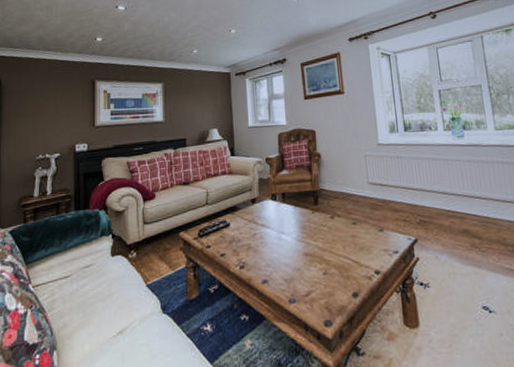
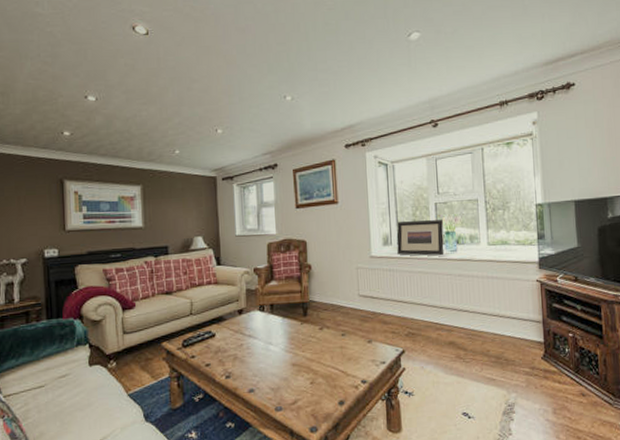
picture frame: none [402,106,451,142] -> present [396,220,444,256]

